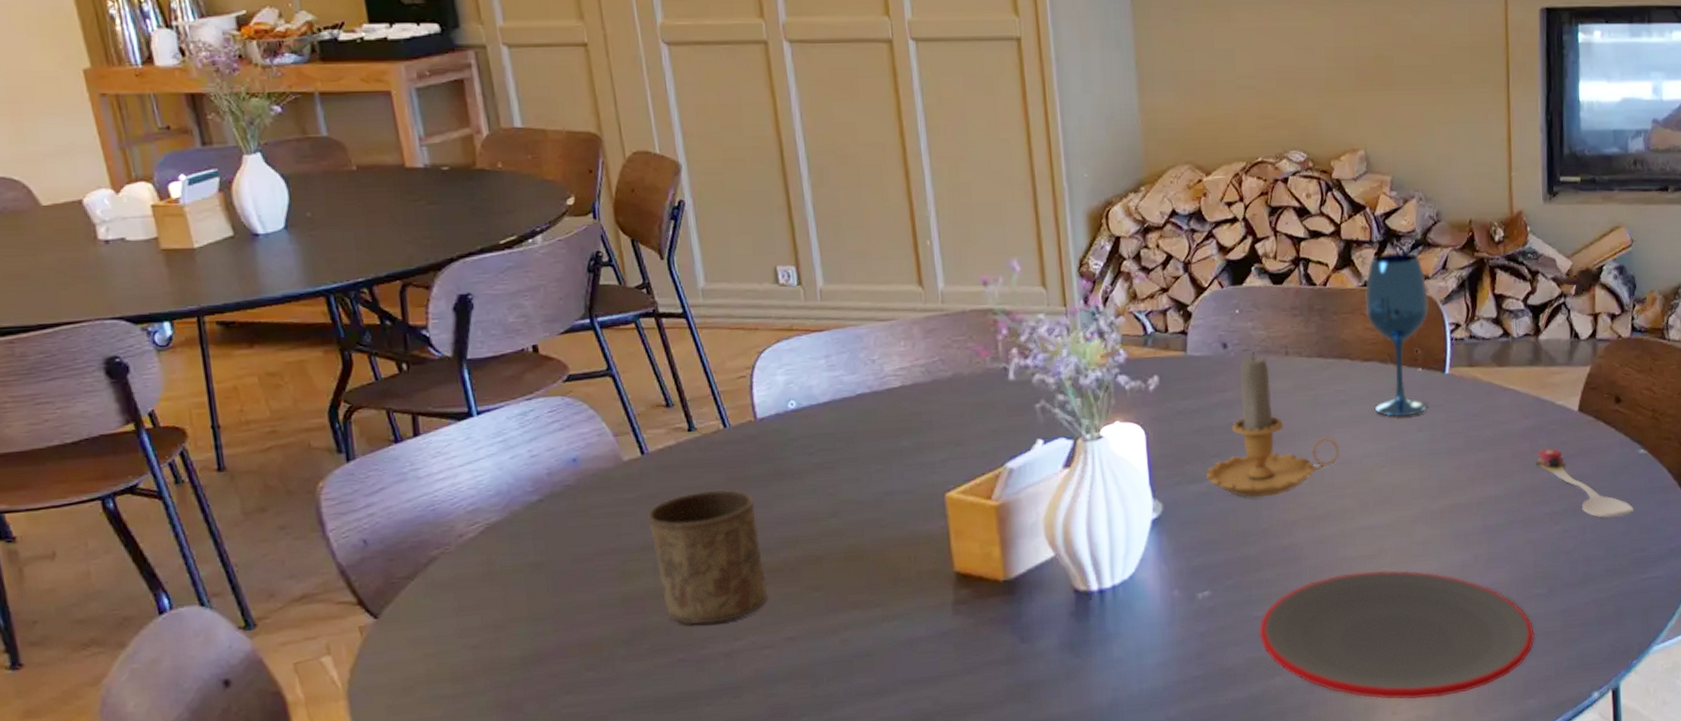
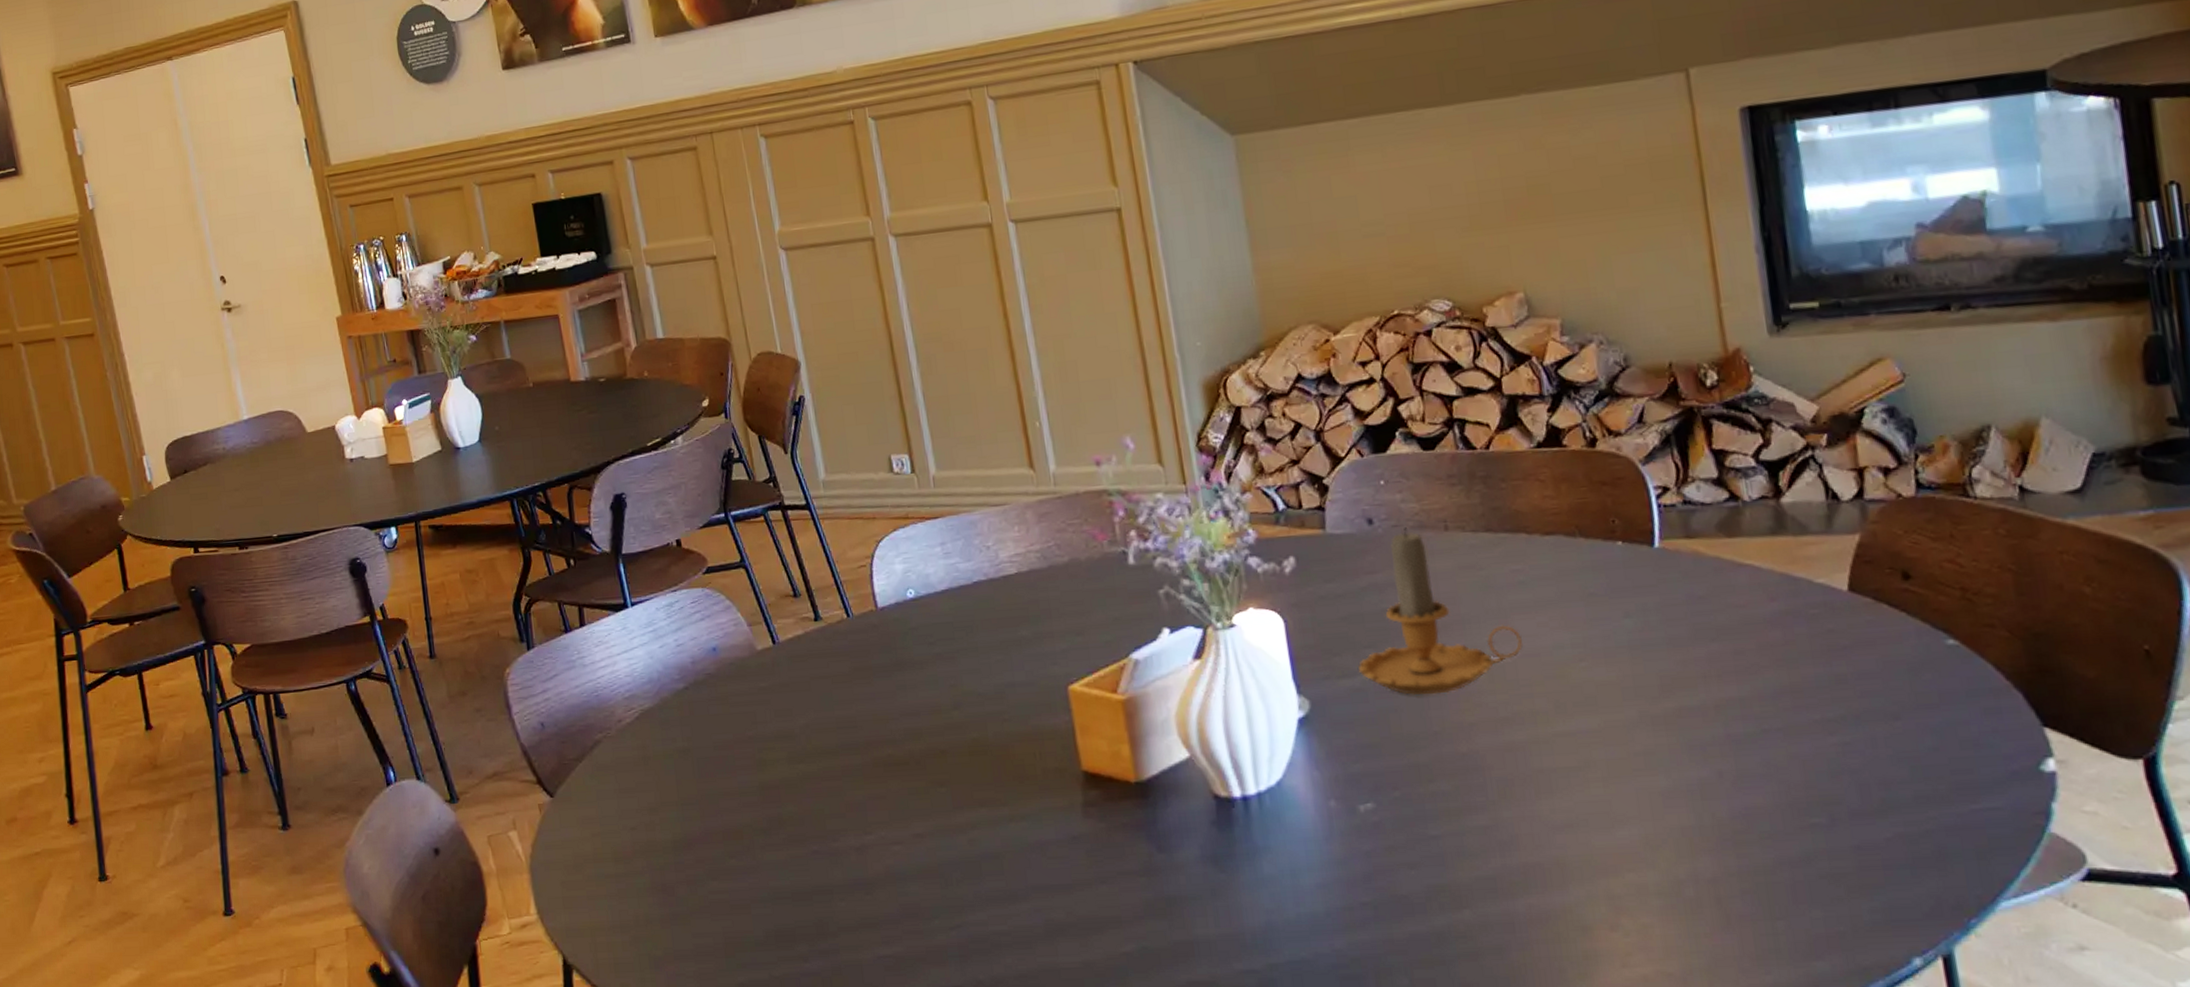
cup: present [646,490,769,625] -> none [779,680,896,816]
plate: present [1259,570,1536,700] -> none [1437,786,1818,950]
wineglass: present [1365,252,1429,417] -> none [1539,405,1634,601]
spoon: present [1537,448,1634,519] -> none [1793,637,1949,729]

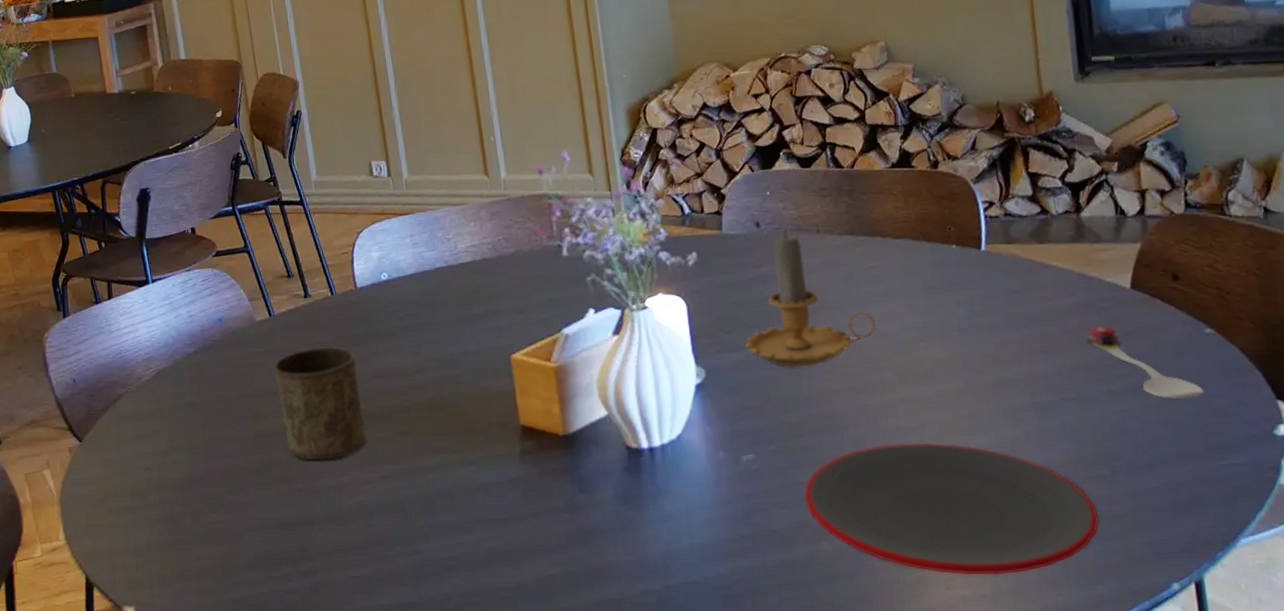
cup: none [779,680,896,816] -> present [273,347,367,460]
plate: none [1437,786,1818,950] -> present [803,442,1101,576]
spoon: none [1793,637,1949,729] -> present [1087,325,1205,400]

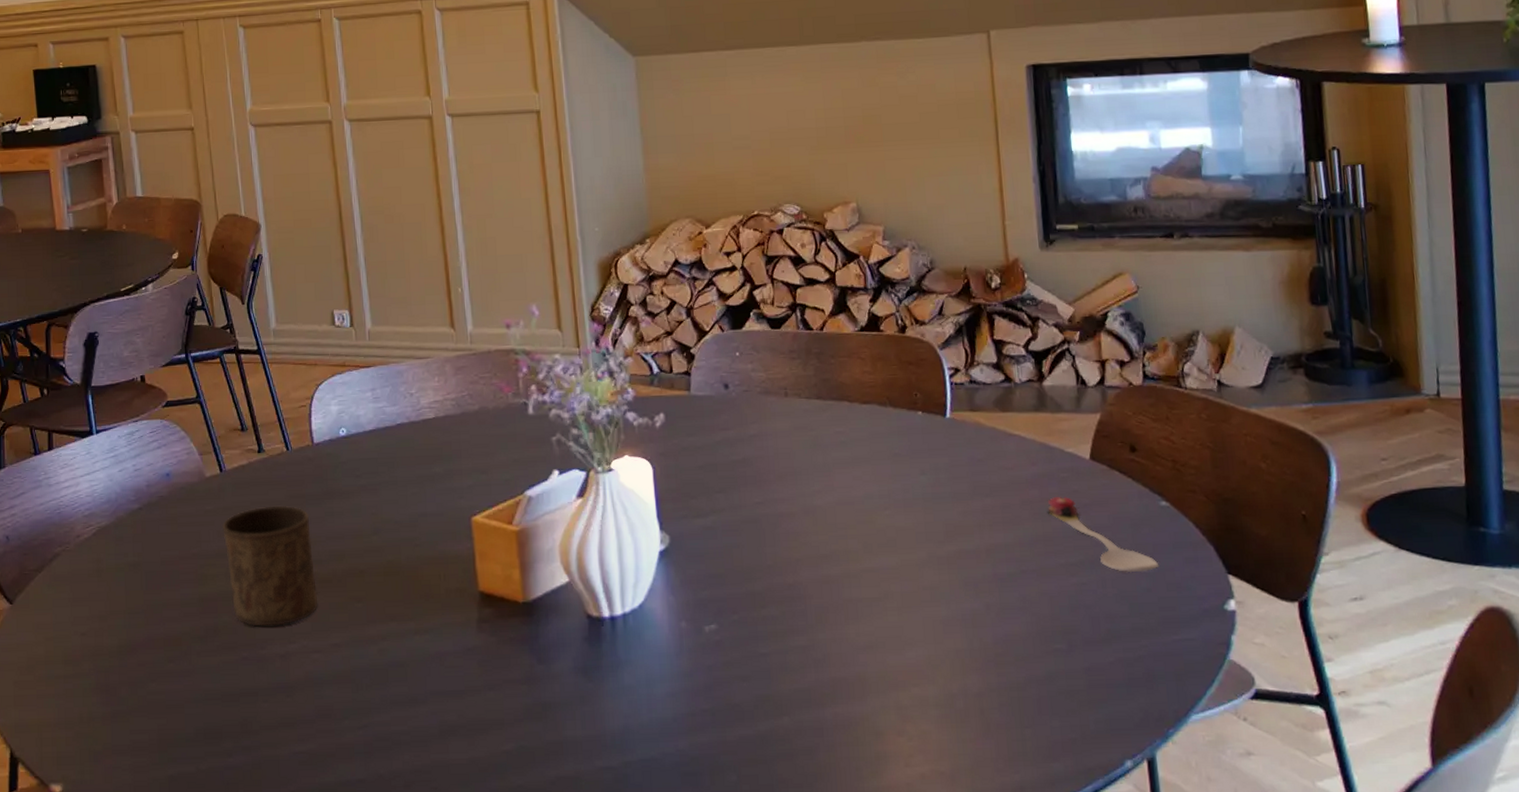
candle: present [745,230,877,367] -> none [710,392,842,534]
plate: present [803,442,1101,576] -> none [765,614,1057,752]

